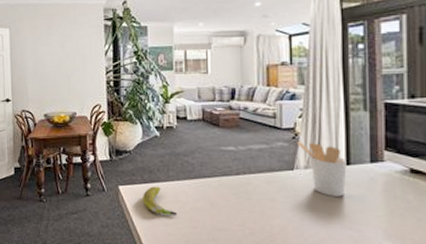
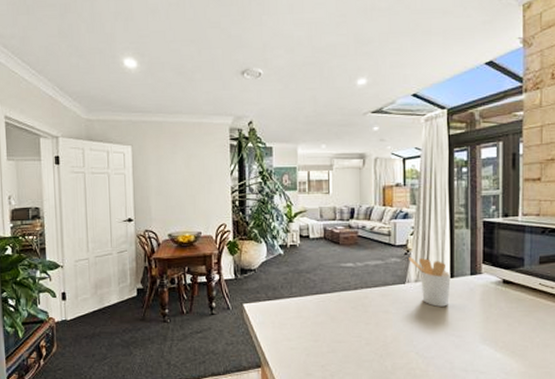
banana: present [142,186,177,215] -> none [266,303,299,330]

